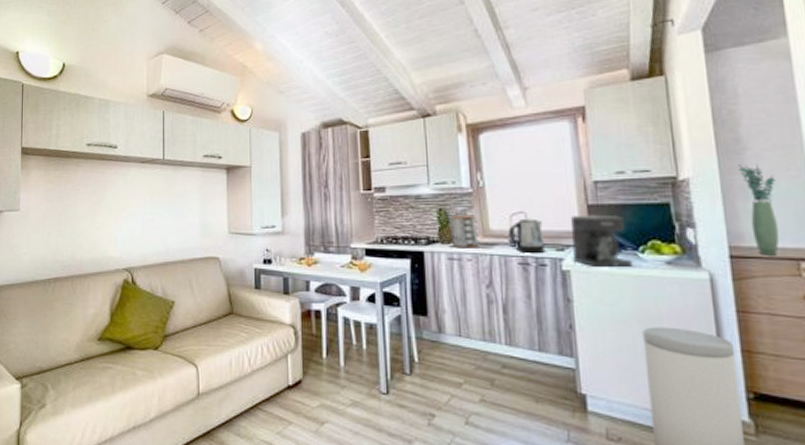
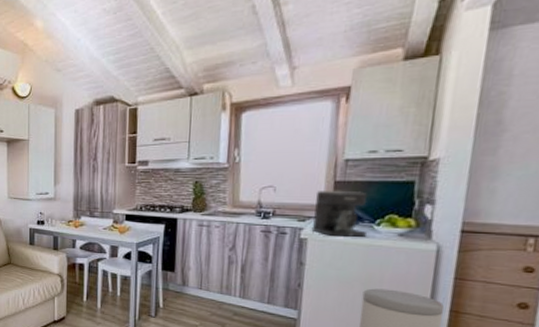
spice rack: present [449,210,480,248] -> none [202,183,230,217]
kettle: present [509,218,546,253] -> none [256,192,289,223]
vase: present [738,164,780,255] -> none [489,146,528,231]

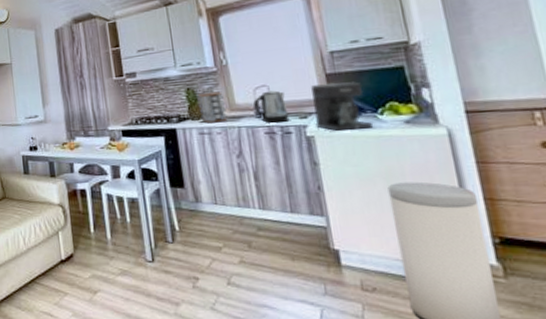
spice rack: none [202,183,230,217] -> present [197,88,228,124]
kettle: none [256,192,289,223] -> present [253,90,290,123]

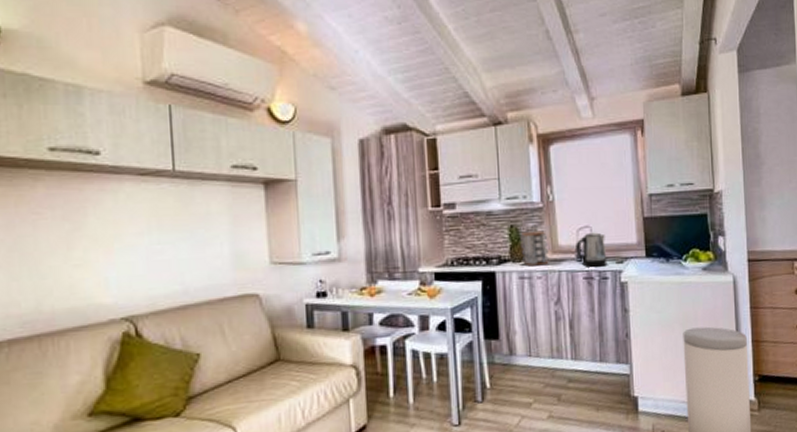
coffee maker: present [311,81,373,132] -> none [629,226,677,278]

